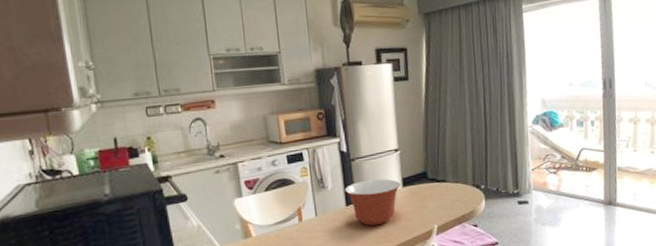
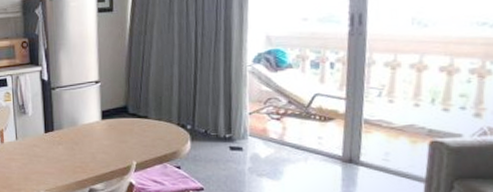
mixing bowl: present [345,178,401,226] -> none [44,109,100,154]

